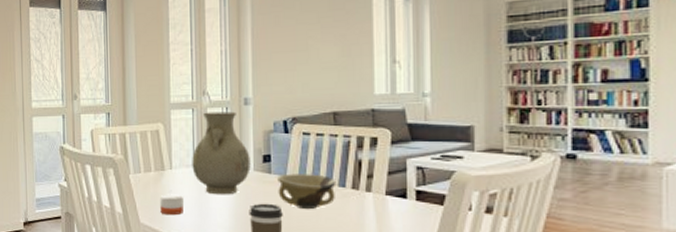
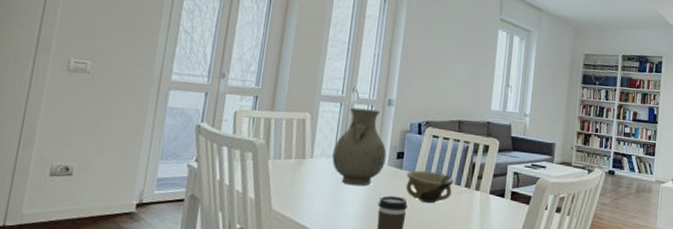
candle: present [160,194,184,216] -> none [294,182,320,204]

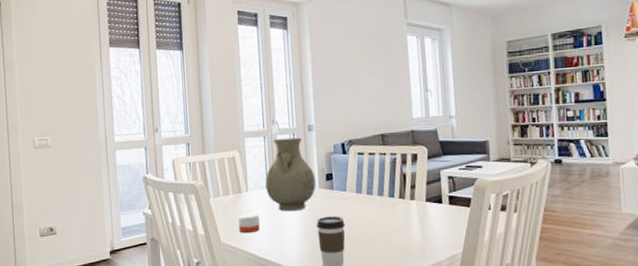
candle: none [294,182,320,204] -> present [238,213,260,234]
bowl: present [405,170,454,204] -> none [339,187,387,219]

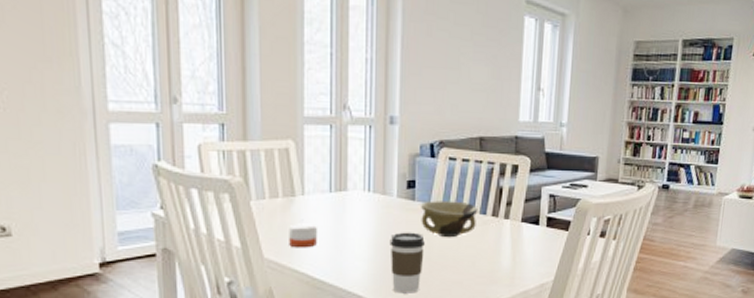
vase: present [265,137,316,212] -> none [328,130,394,224]
bowl: none [339,187,387,219] -> present [421,201,478,238]

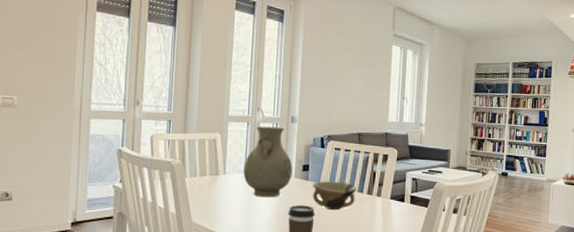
candle: present [289,224,317,248] -> none [212,196,233,215]
vase: none [328,130,394,224] -> present [243,126,293,198]

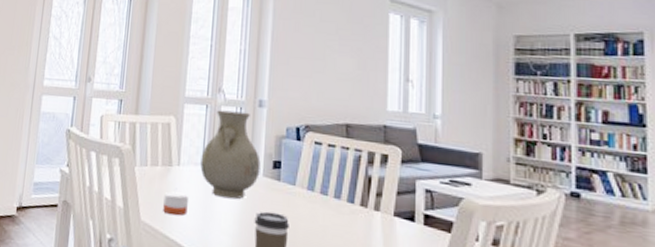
candle: none [212,196,233,215] -> present [163,191,188,216]
bowl: present [312,181,357,211] -> none [285,183,345,224]

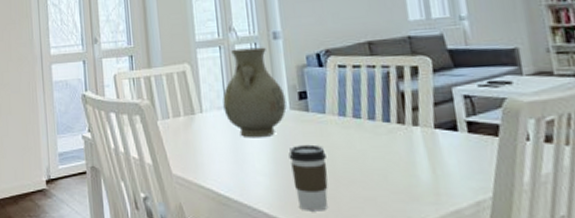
candle: present [163,191,188,216] -> none [192,140,218,164]

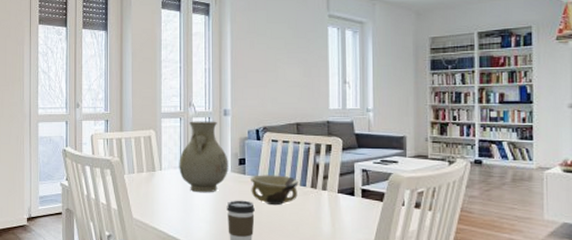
bowl: none [316,109,381,150] -> present [251,175,299,206]

